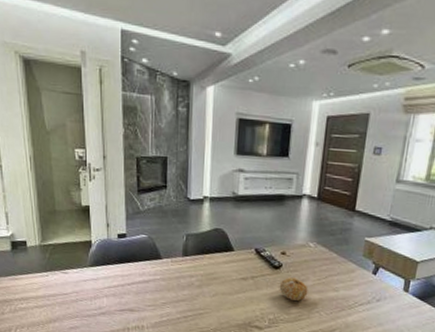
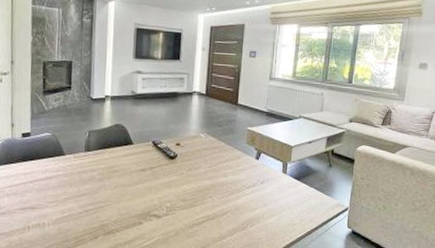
fruit: present [279,277,308,302] -> none [175,166,201,189]

